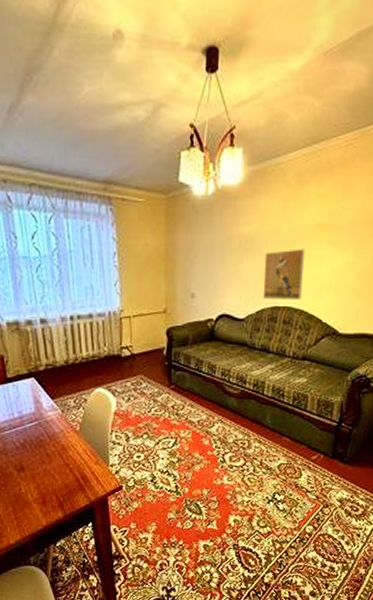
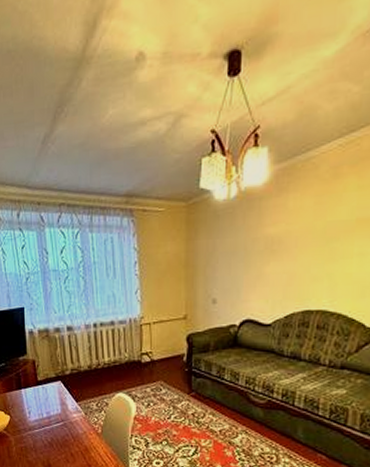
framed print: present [263,249,306,301] -> none [292,246,343,304]

